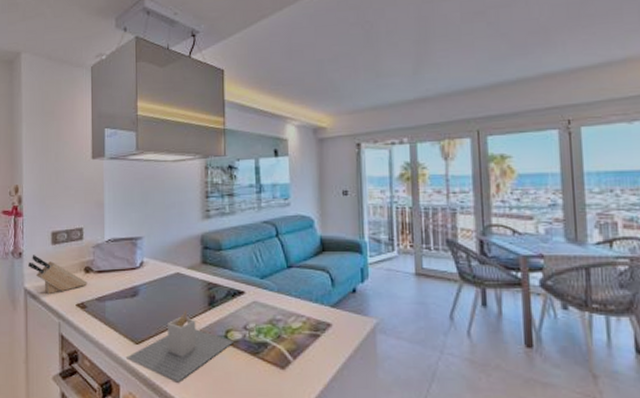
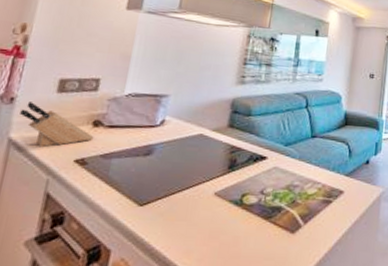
utensil holder: present [127,310,235,383] -> none [125,172,249,247]

